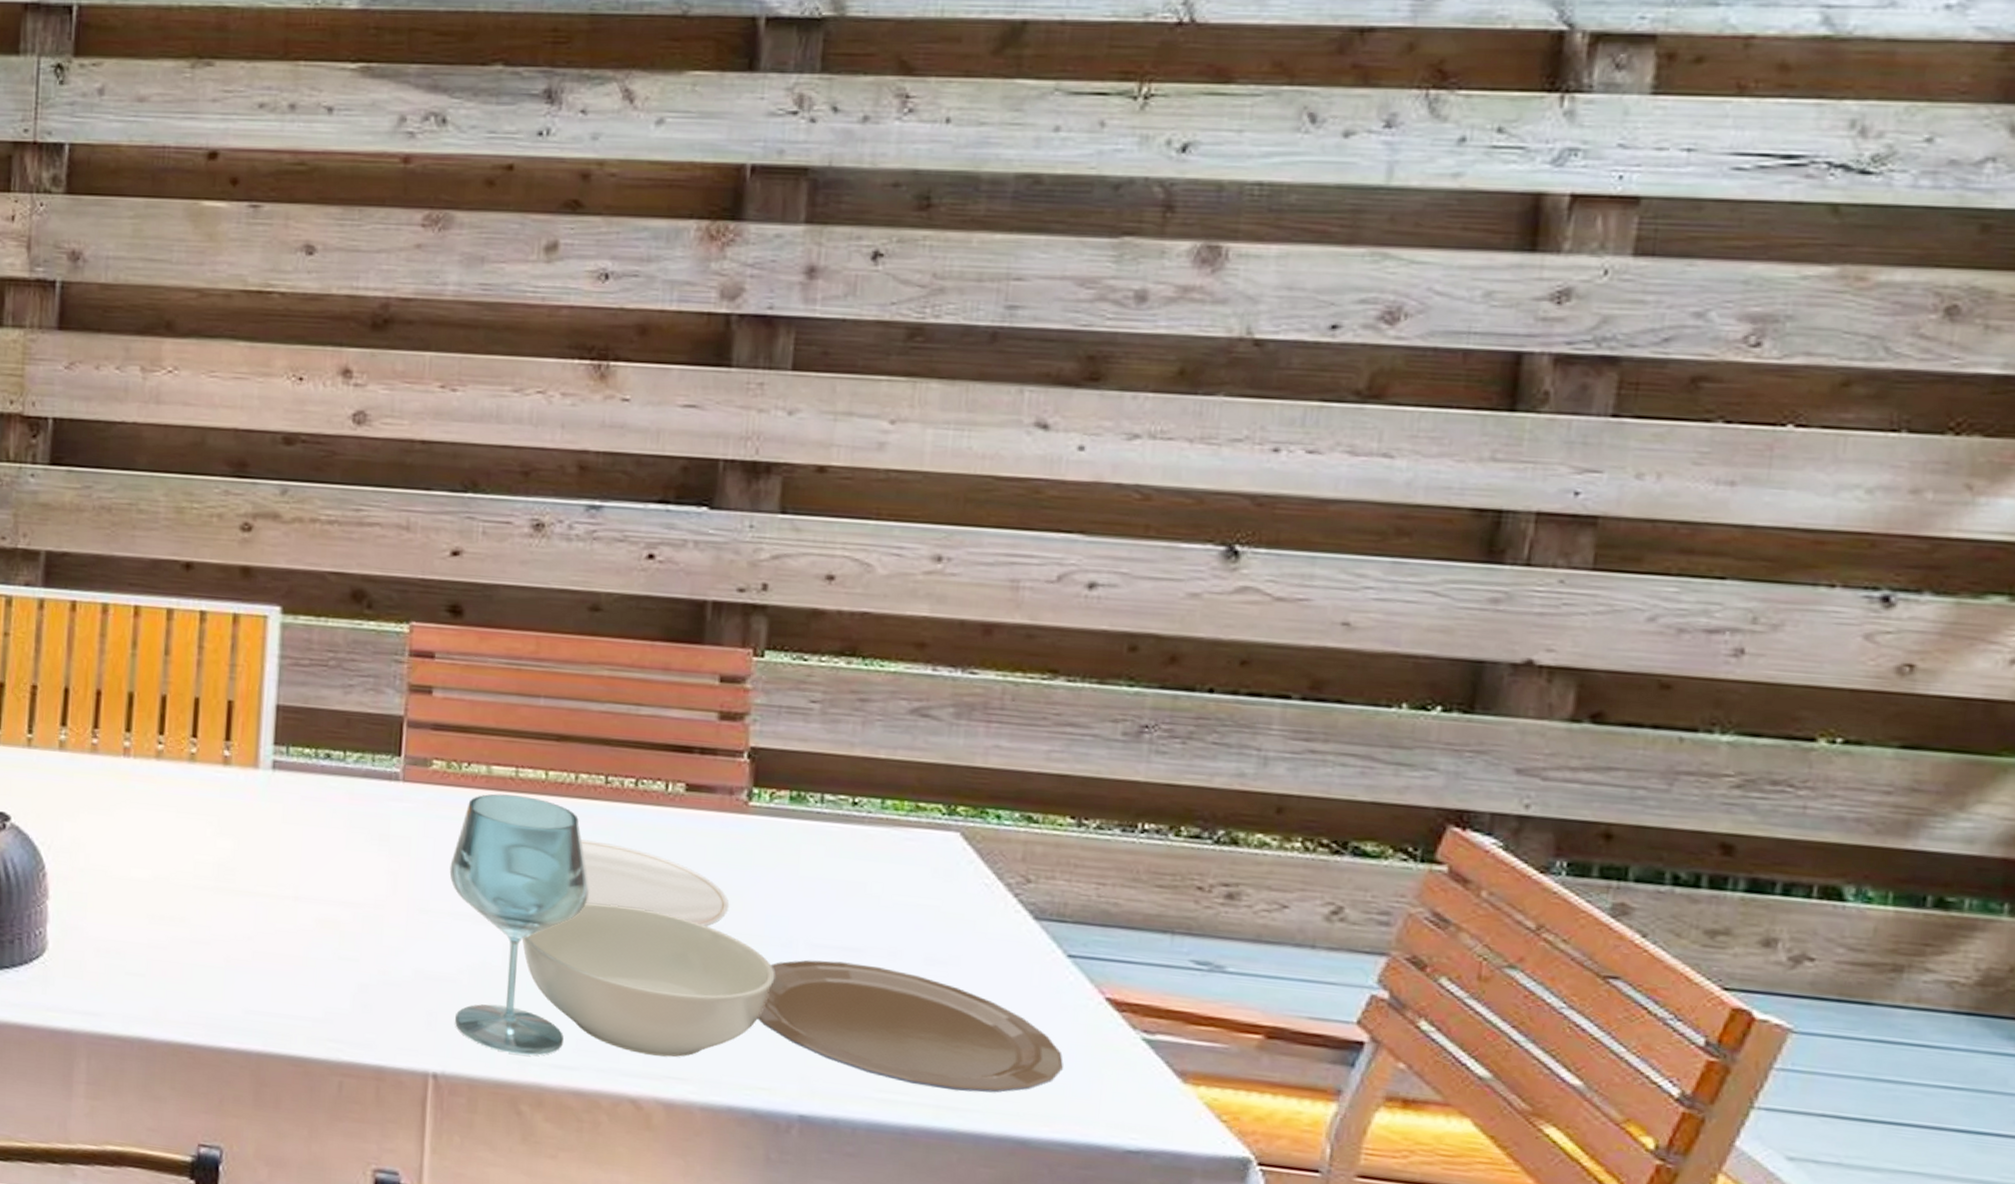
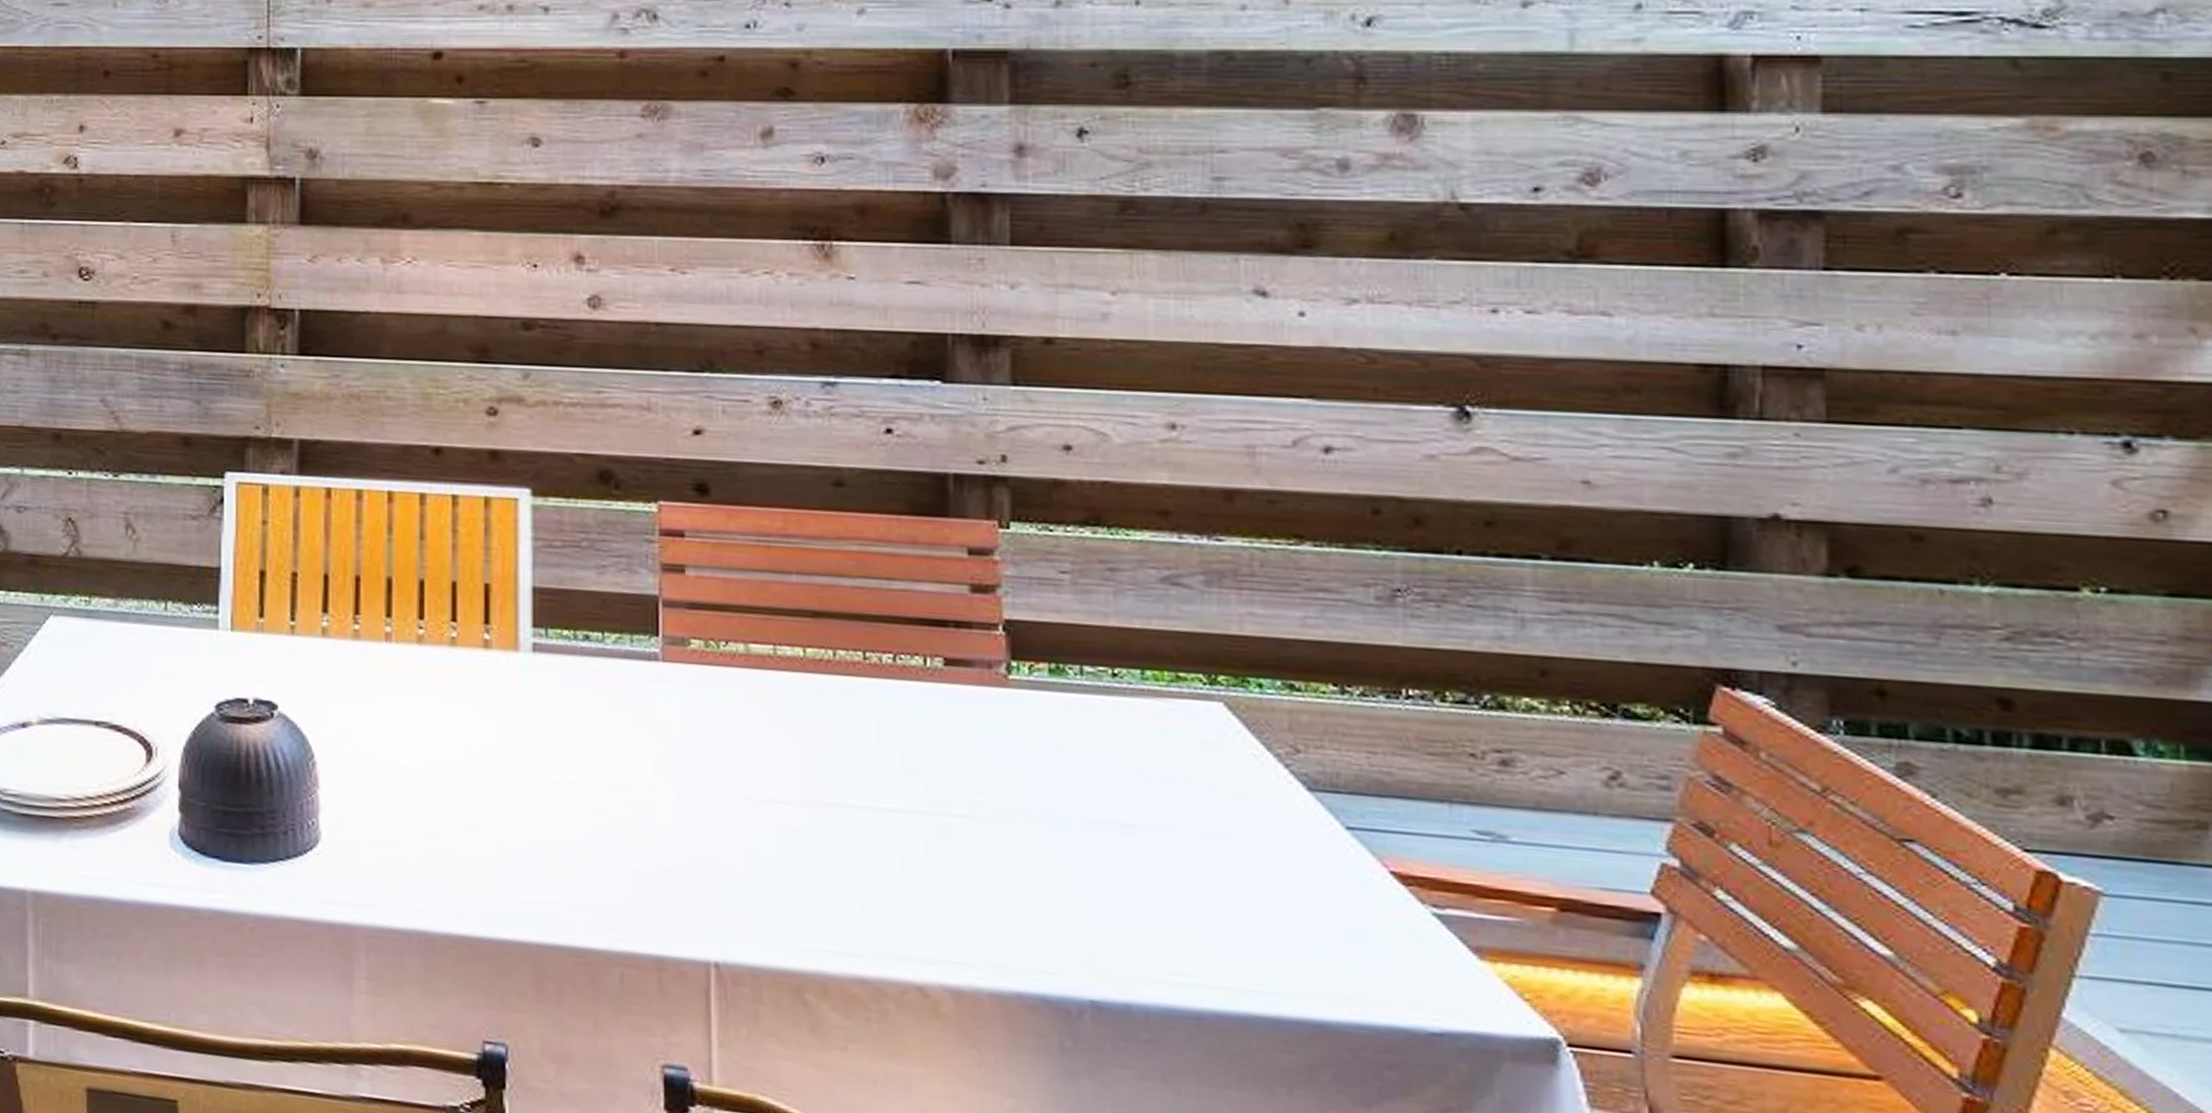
wine glass: present [449,793,589,1056] -> none [715,672,856,942]
bowl: present [521,903,775,1058] -> none [793,782,1052,942]
plate: present [580,839,730,927] -> none [843,717,999,804]
plate: present [757,959,1063,1093] -> none [1037,837,1354,974]

